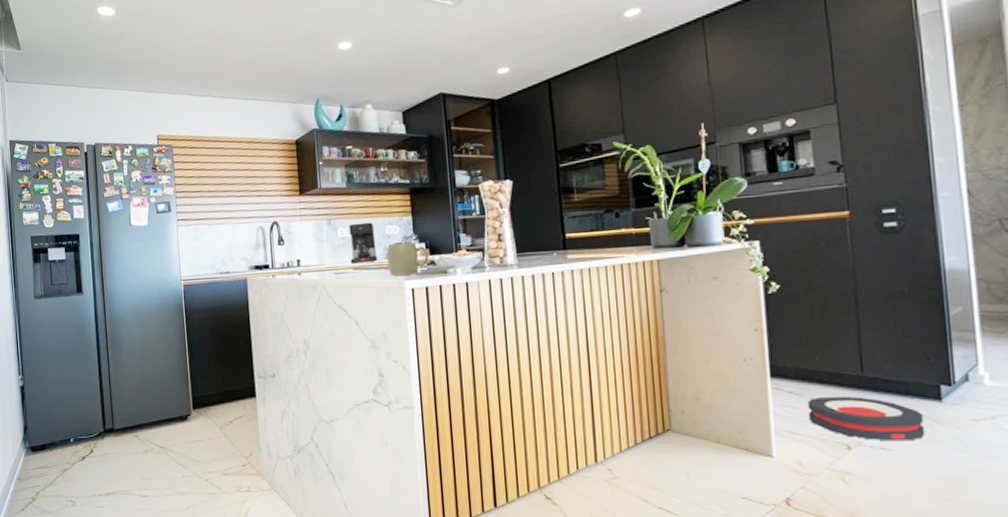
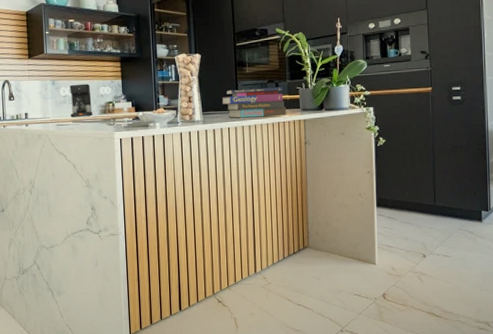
mug: present [387,243,429,276] -> none [101,102,134,128]
books: none [543,218,633,260] -> present [222,87,287,118]
robot vacuum: present [807,396,926,440] -> none [399,220,471,250]

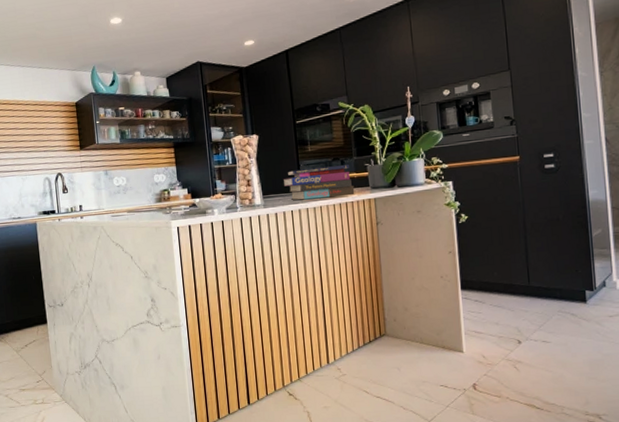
coffee maker: present [70,83,93,118] -> none [123,172,149,208]

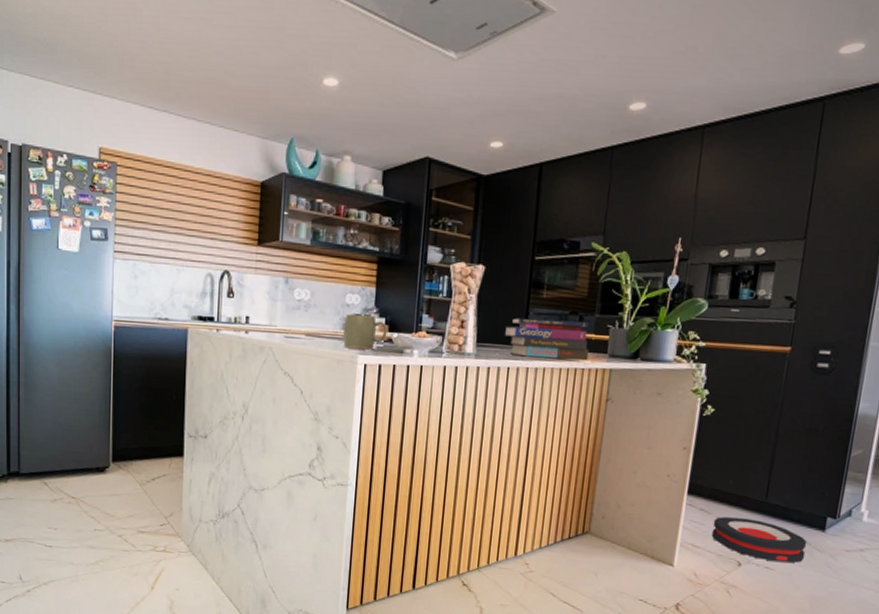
mug: none [156,189,191,217] -> present [343,315,388,350]
robot vacuum: none [488,302,575,335] -> present [711,516,808,563]

